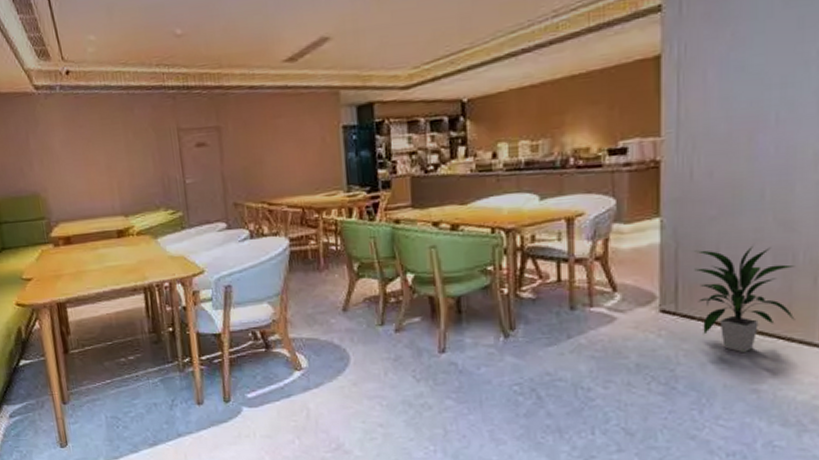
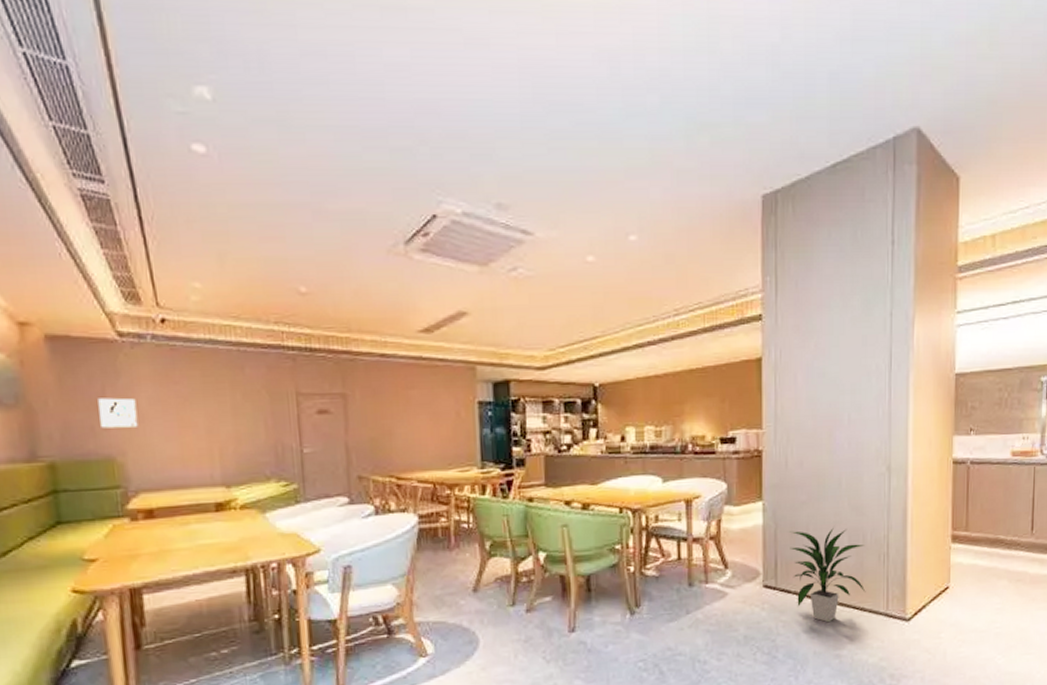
wall art: none [24,142,55,169] -> present [98,397,139,428]

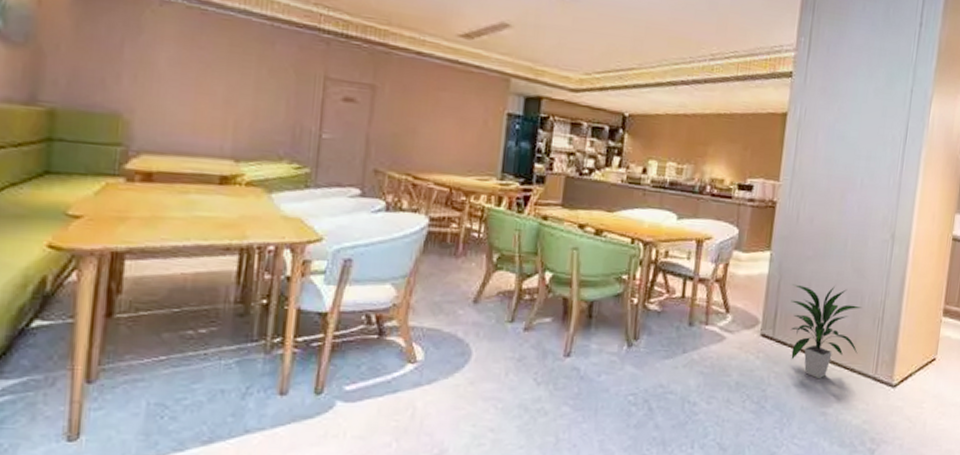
wall art: present [98,397,139,428] -> none [112,50,155,86]

